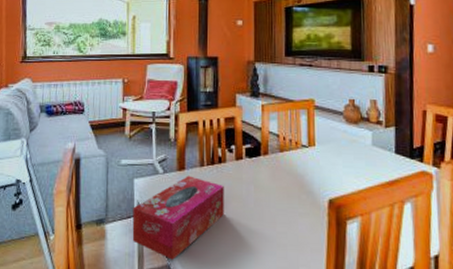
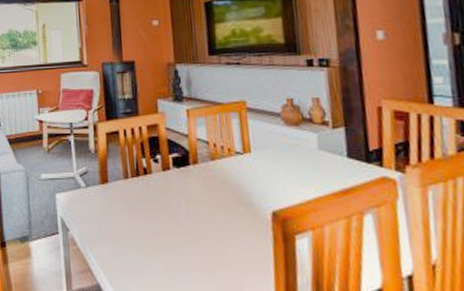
tissue box: present [132,176,224,260] -> none [56,189,154,280]

